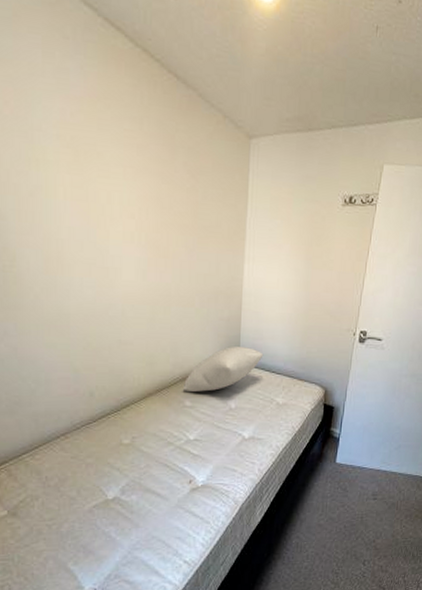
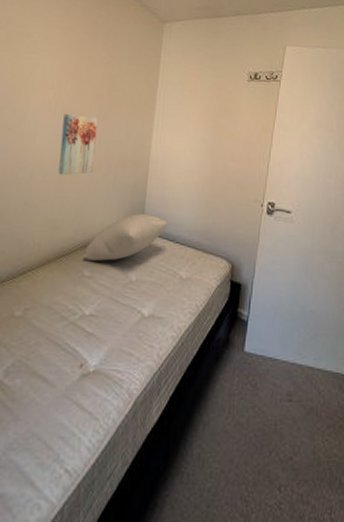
wall art: none [148,245,186,312] -> present [58,113,98,176]

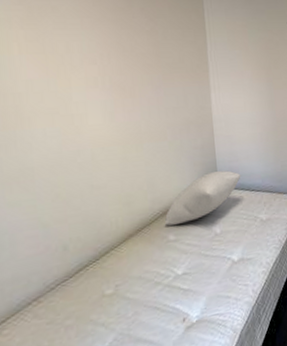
wall art: present [58,113,98,176] -> none [114,87,158,151]

